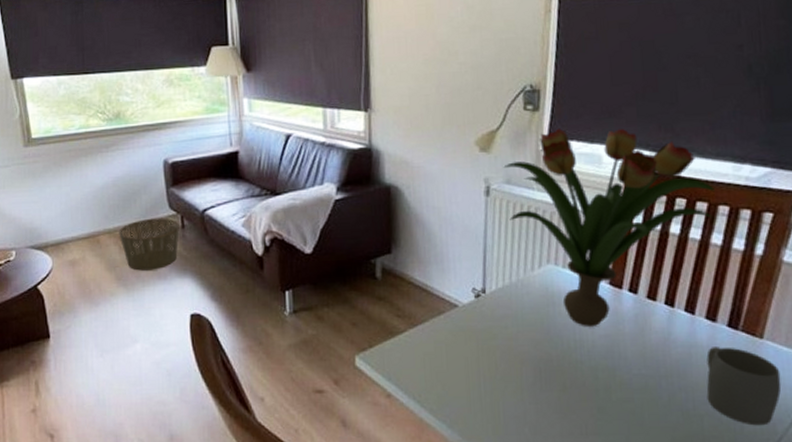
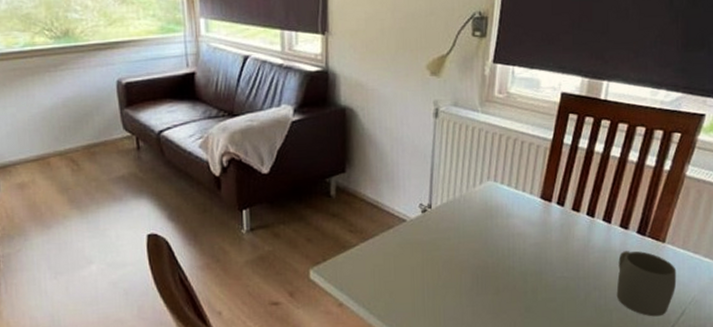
basket: present [119,218,179,271] -> none [70,140,135,193]
flower arrangement: present [503,128,716,326] -> none [451,54,635,236]

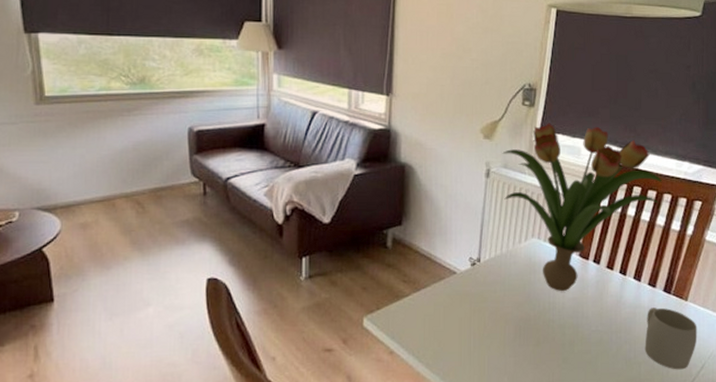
flower arrangement: none [451,54,635,236] -> present [502,123,663,291]

